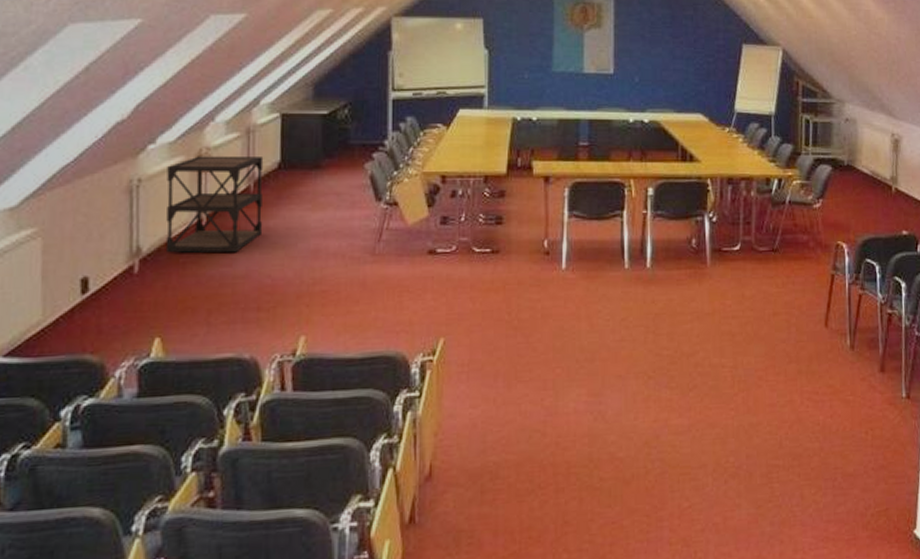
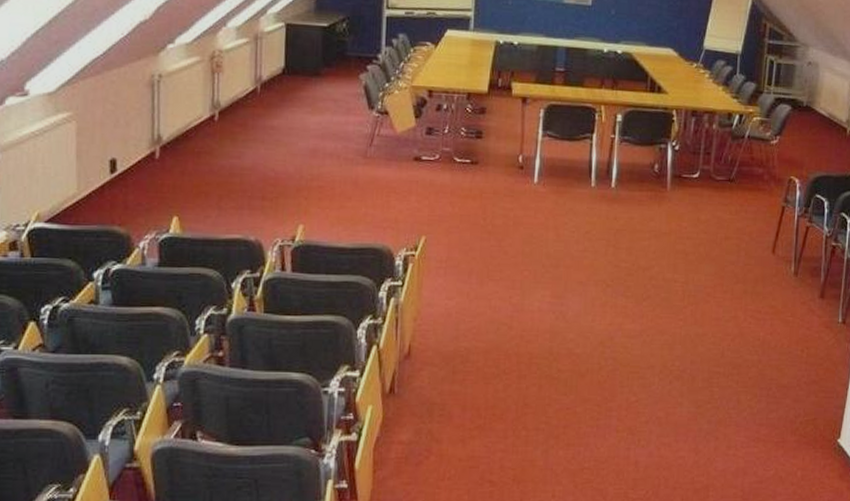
shelving unit: present [165,155,264,253] -> none [182,57,270,147]

